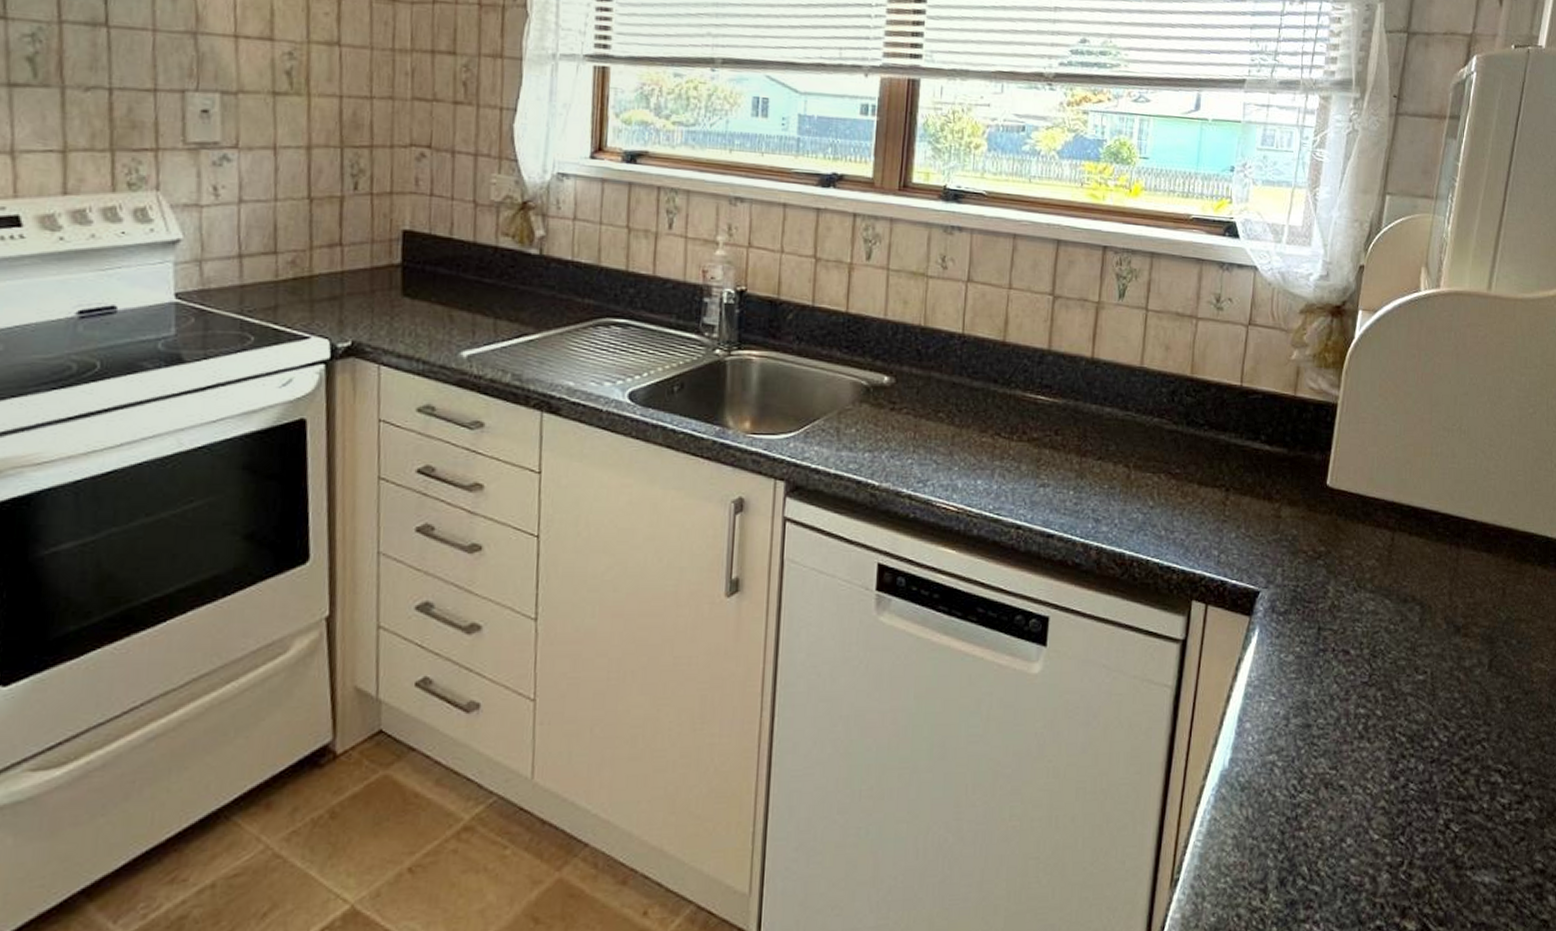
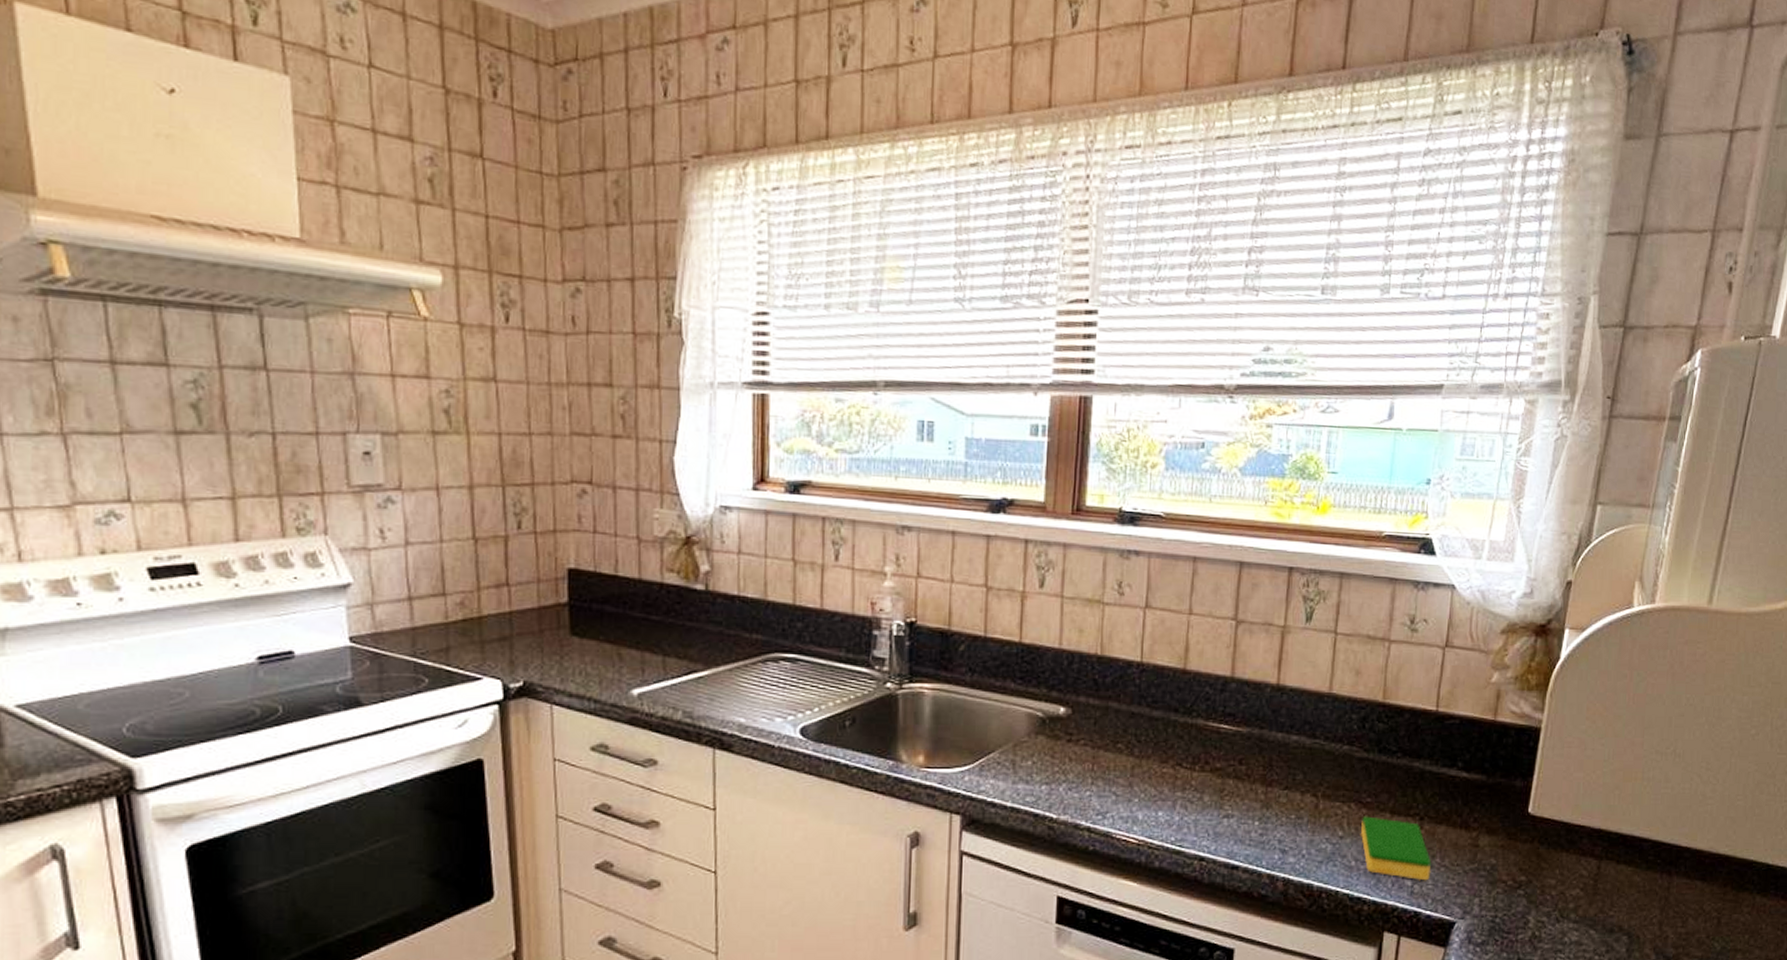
dish sponge: none [1169,487,1237,551] -> present [1360,816,1432,881]

